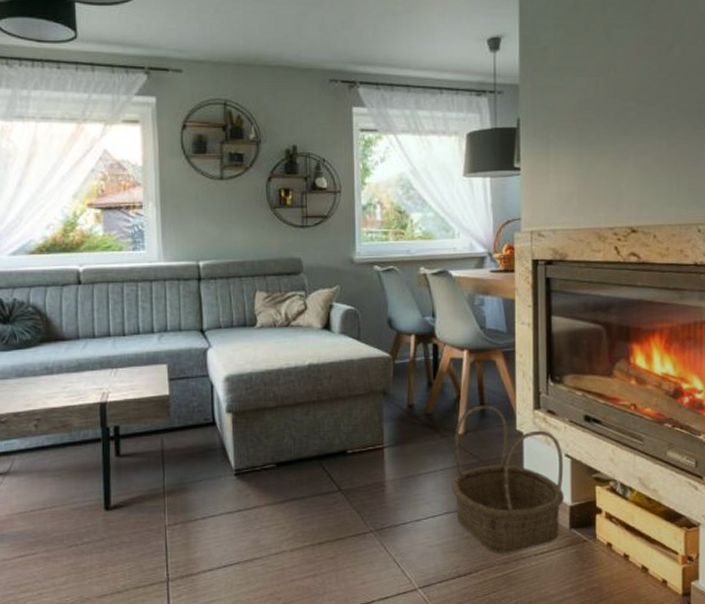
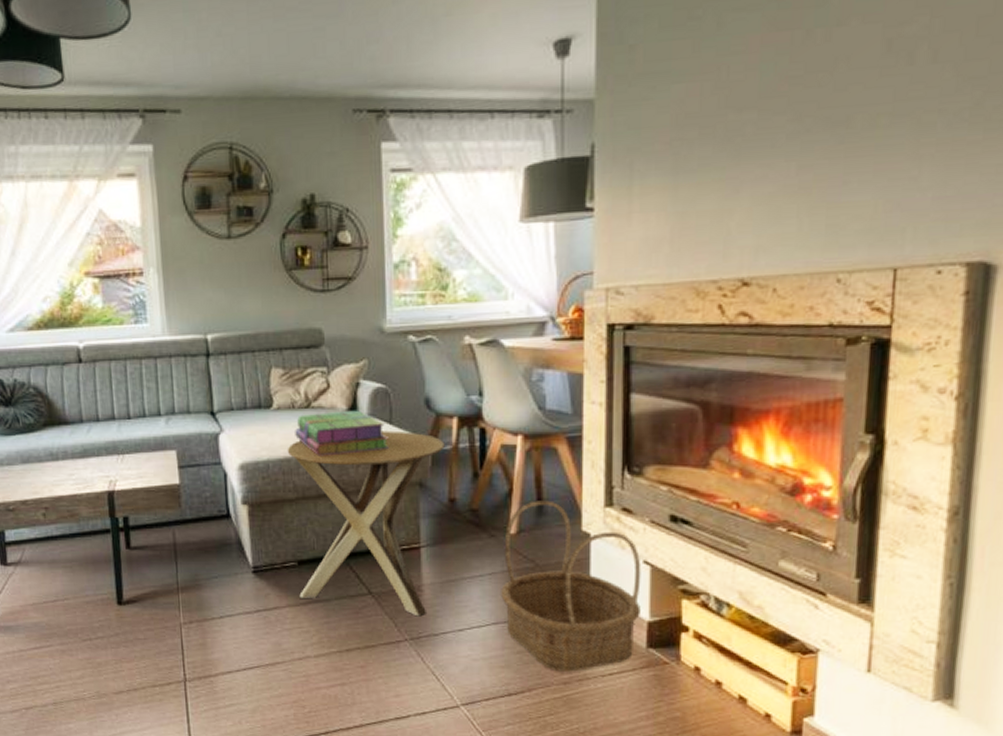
side table: none [268,346,404,510] -> present [287,430,445,617]
stack of books: none [276,328,357,369] -> present [295,410,389,456]

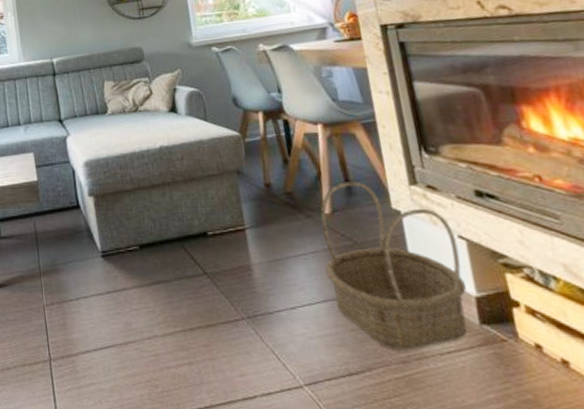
side table: present [287,430,445,617] -> none [122,126,259,295]
stack of books: present [295,410,389,456] -> none [127,111,207,152]

